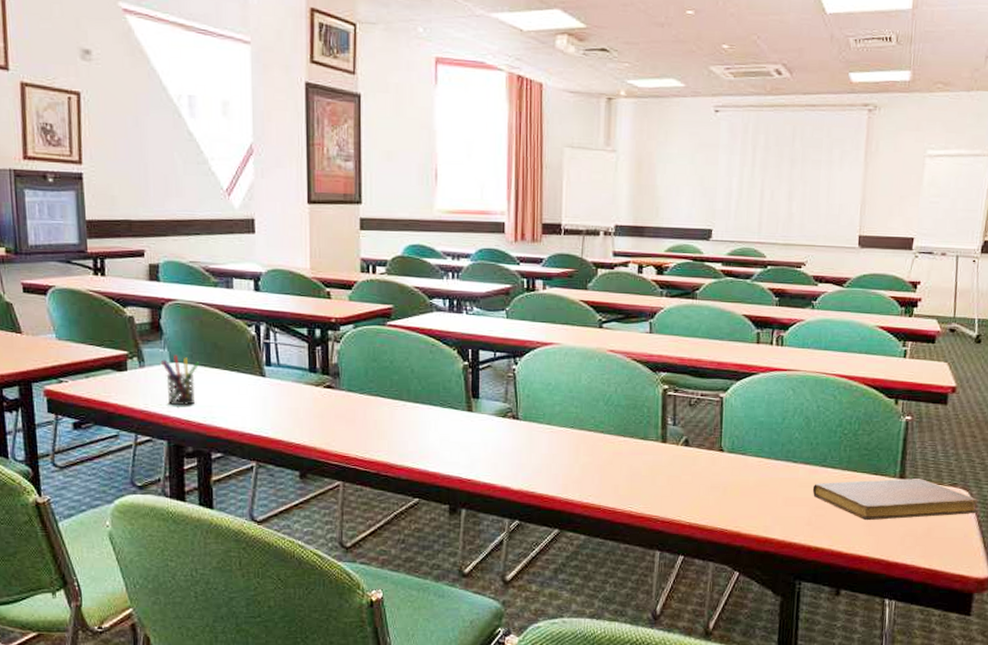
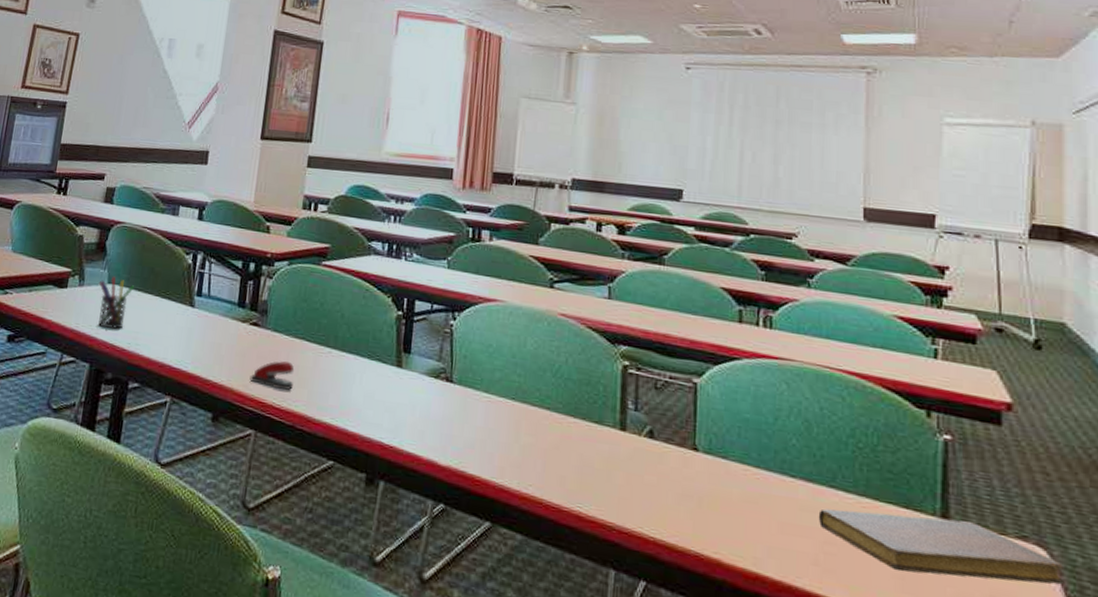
stapler: none [331,418,373,444] -> present [249,361,295,391]

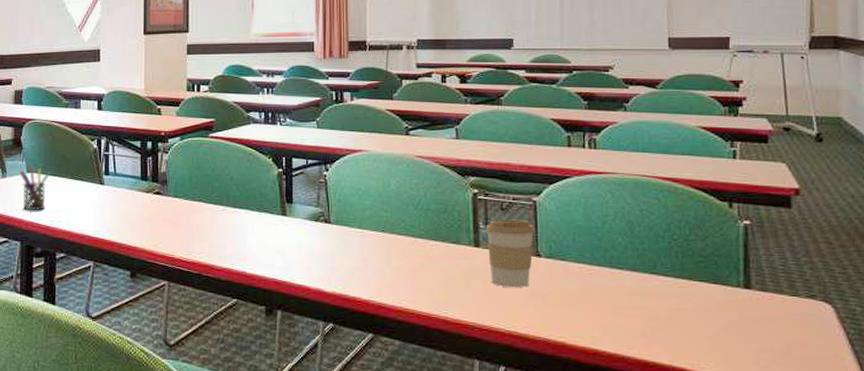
stapler: present [249,361,295,391] -> none [158,222,196,246]
coffee cup: none [634,400,694,487] -> present [485,219,535,288]
notebook: present [818,508,1065,585] -> none [643,288,847,335]

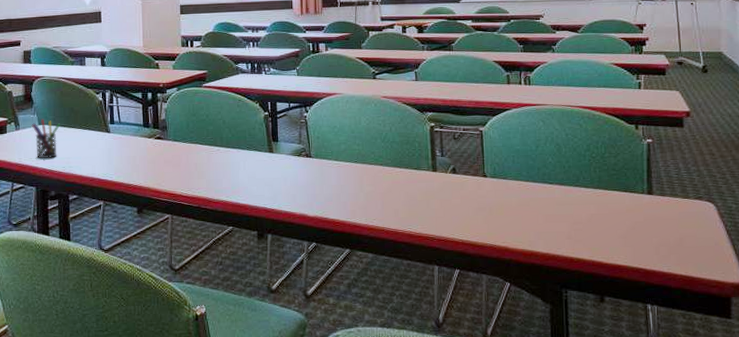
coffee cup: present [485,219,535,288] -> none [441,147,482,204]

